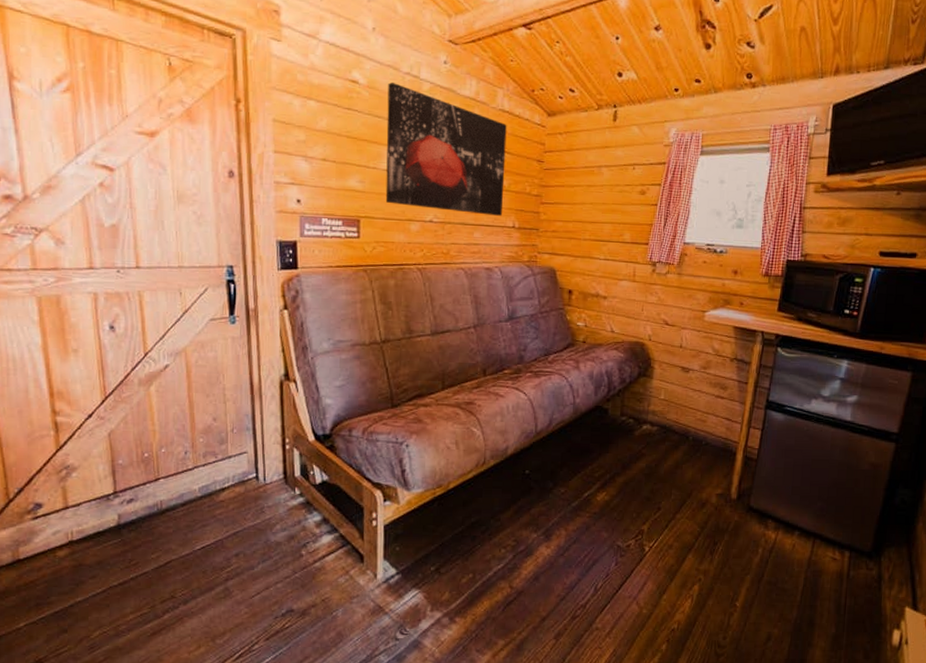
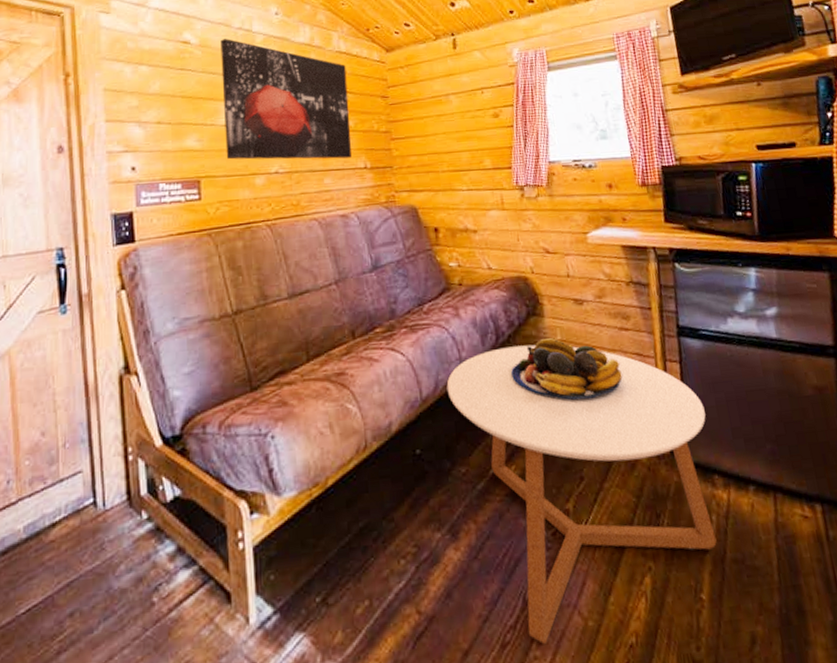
coffee table: none [559,399,774,621] -> present [446,344,717,645]
fruit bowl: none [615,397,710,450] -> present [510,338,623,401]

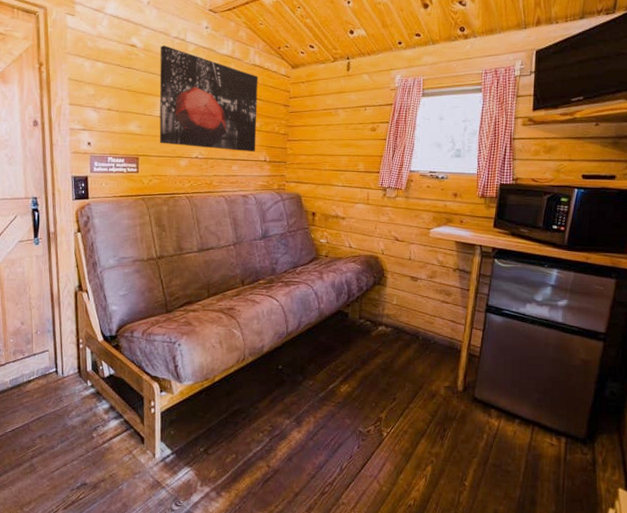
coffee table: present [446,344,717,645] -> none [306,304,494,497]
fruit bowl: present [510,338,623,401] -> none [354,302,438,348]

